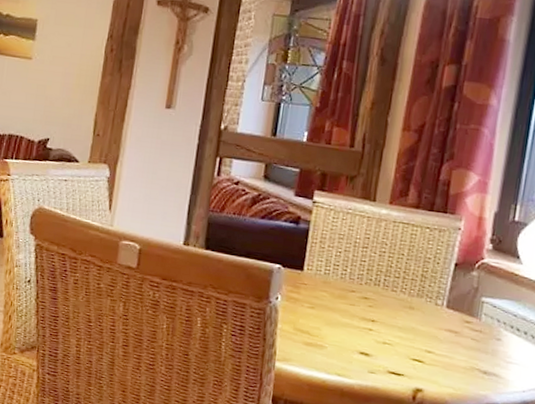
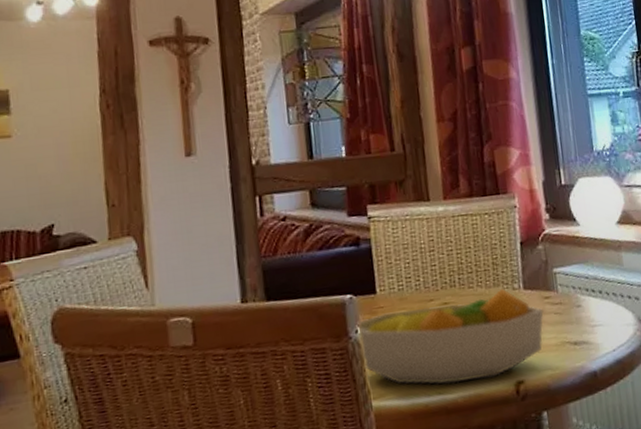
fruit bowl: none [276,289,461,377] -> present [357,288,544,384]

